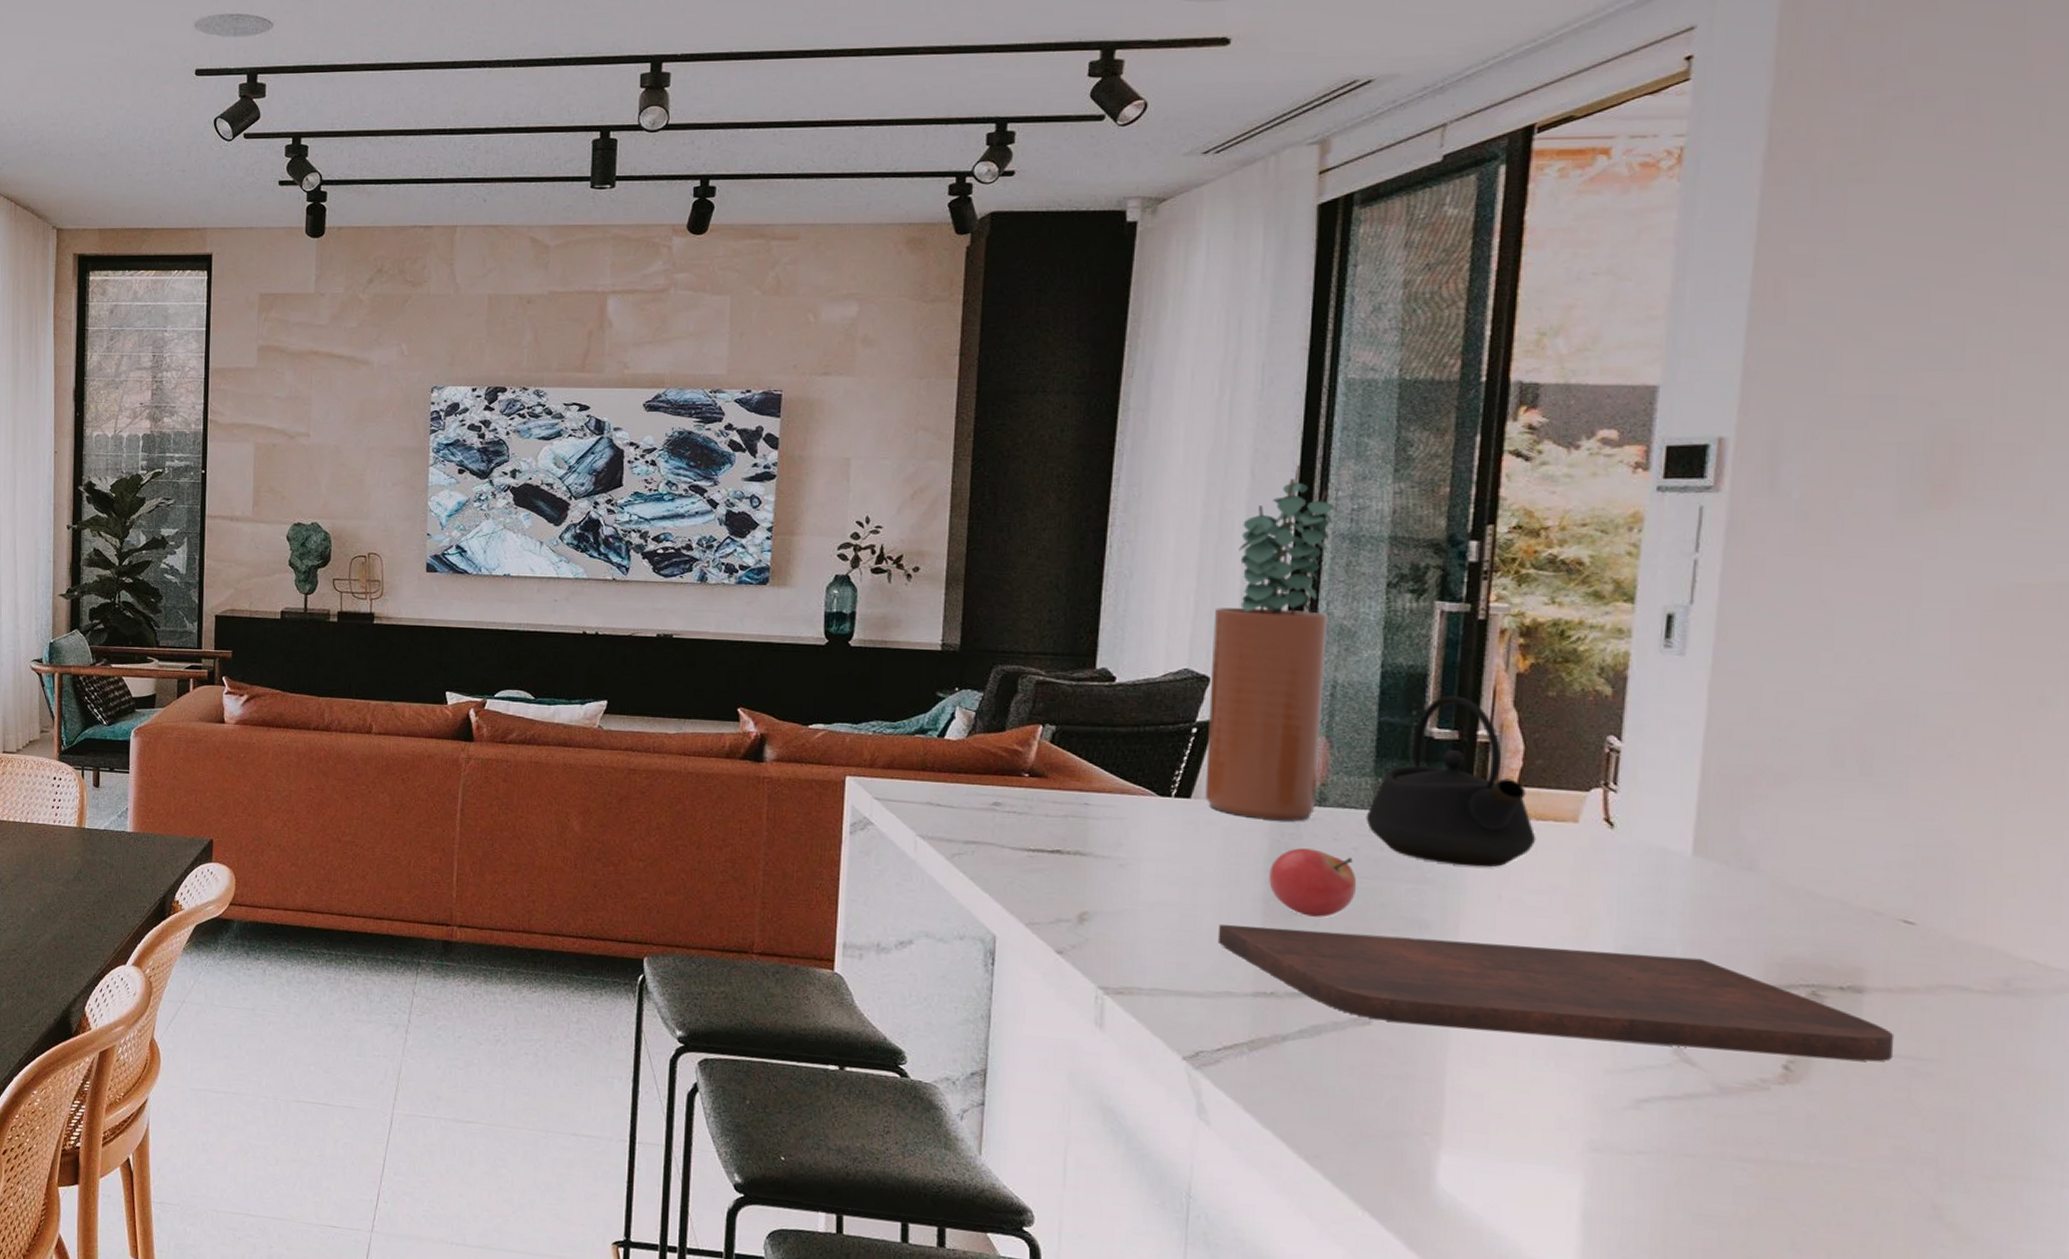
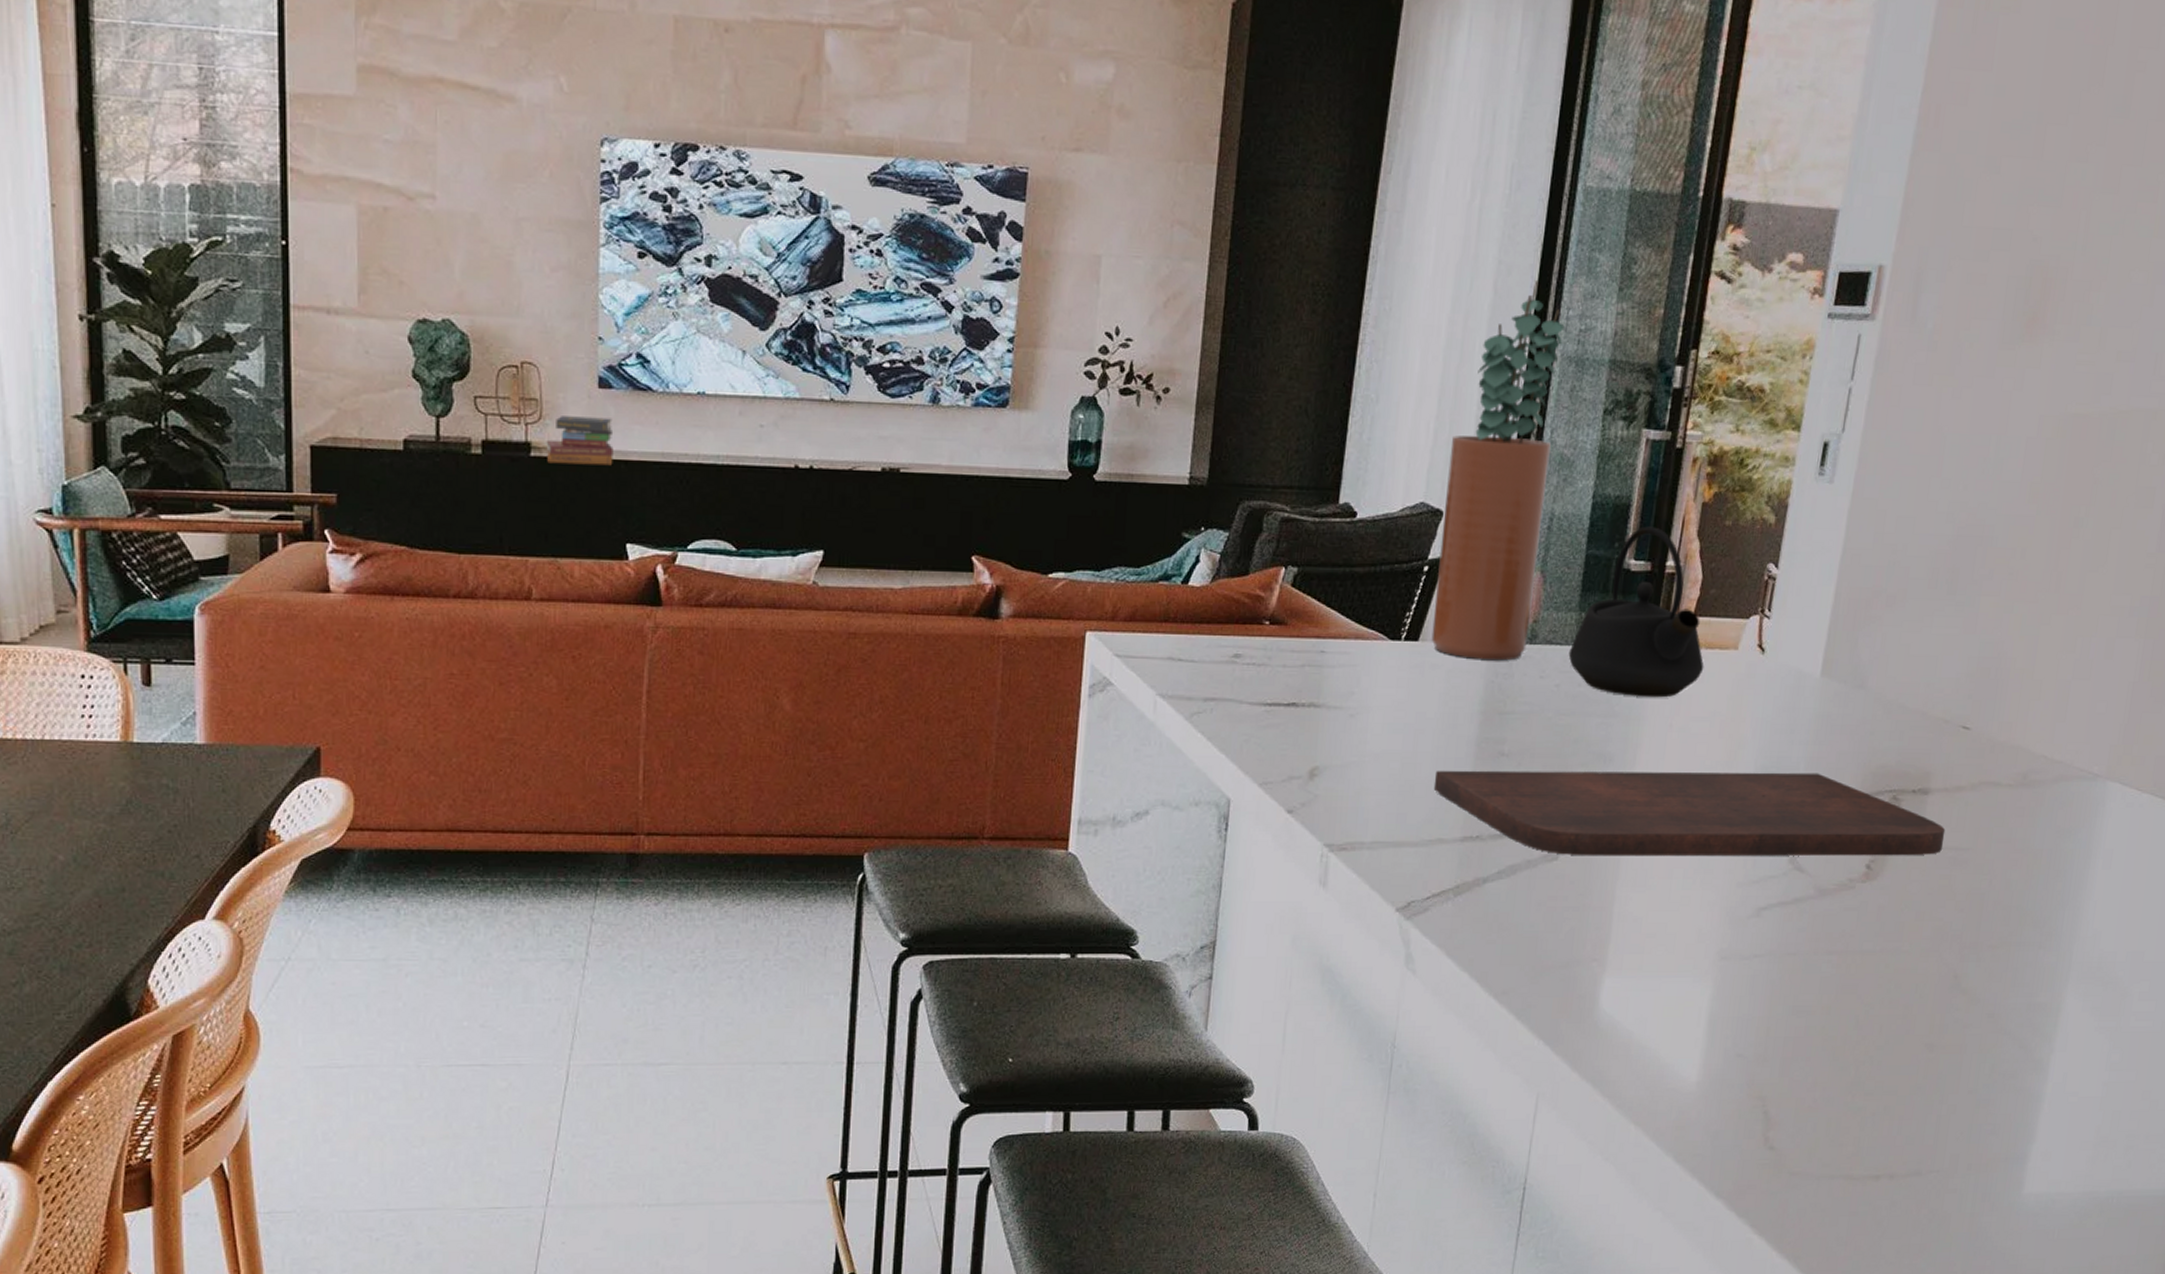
books: none [385,593,438,631] -> present [546,416,614,466]
fruit: present [1269,848,1357,917] -> none [1482,688,1557,757]

